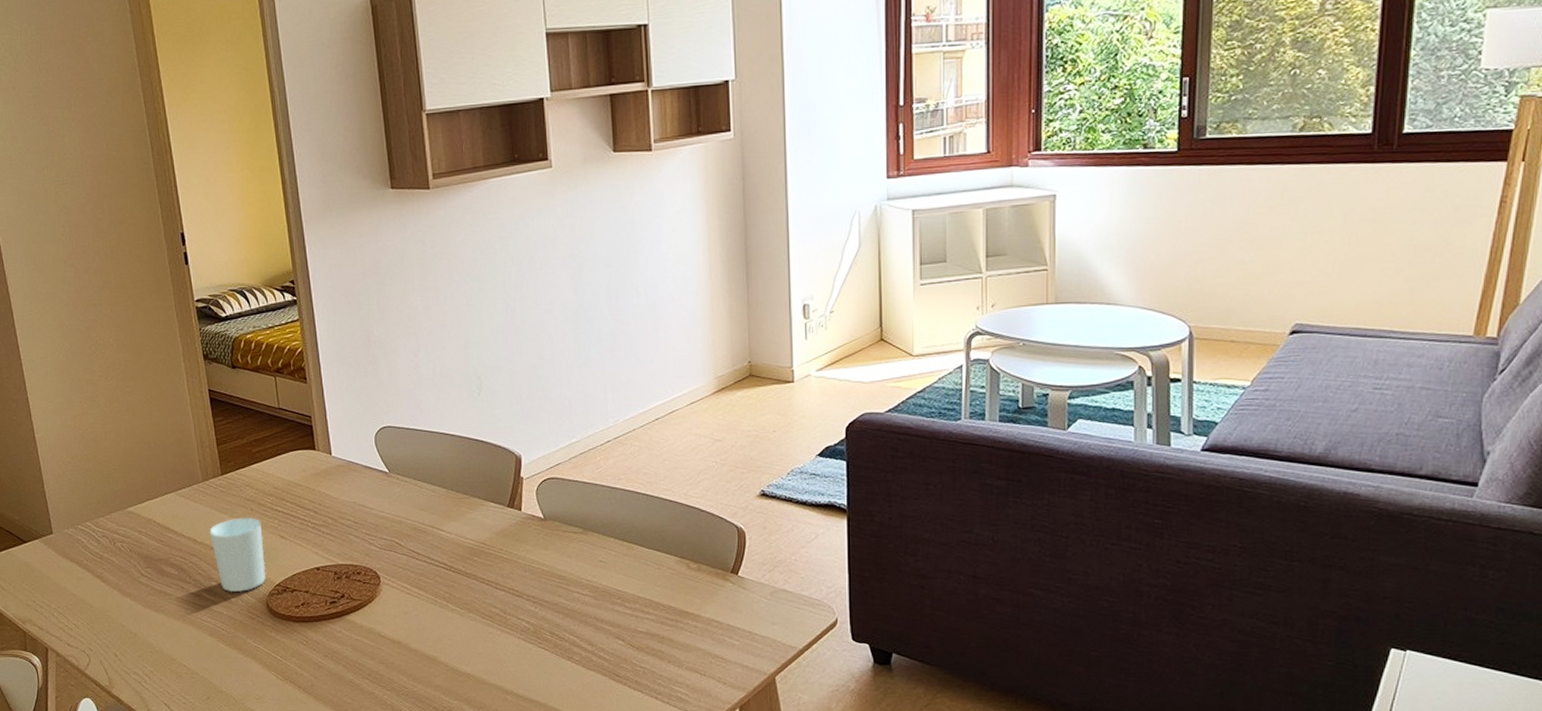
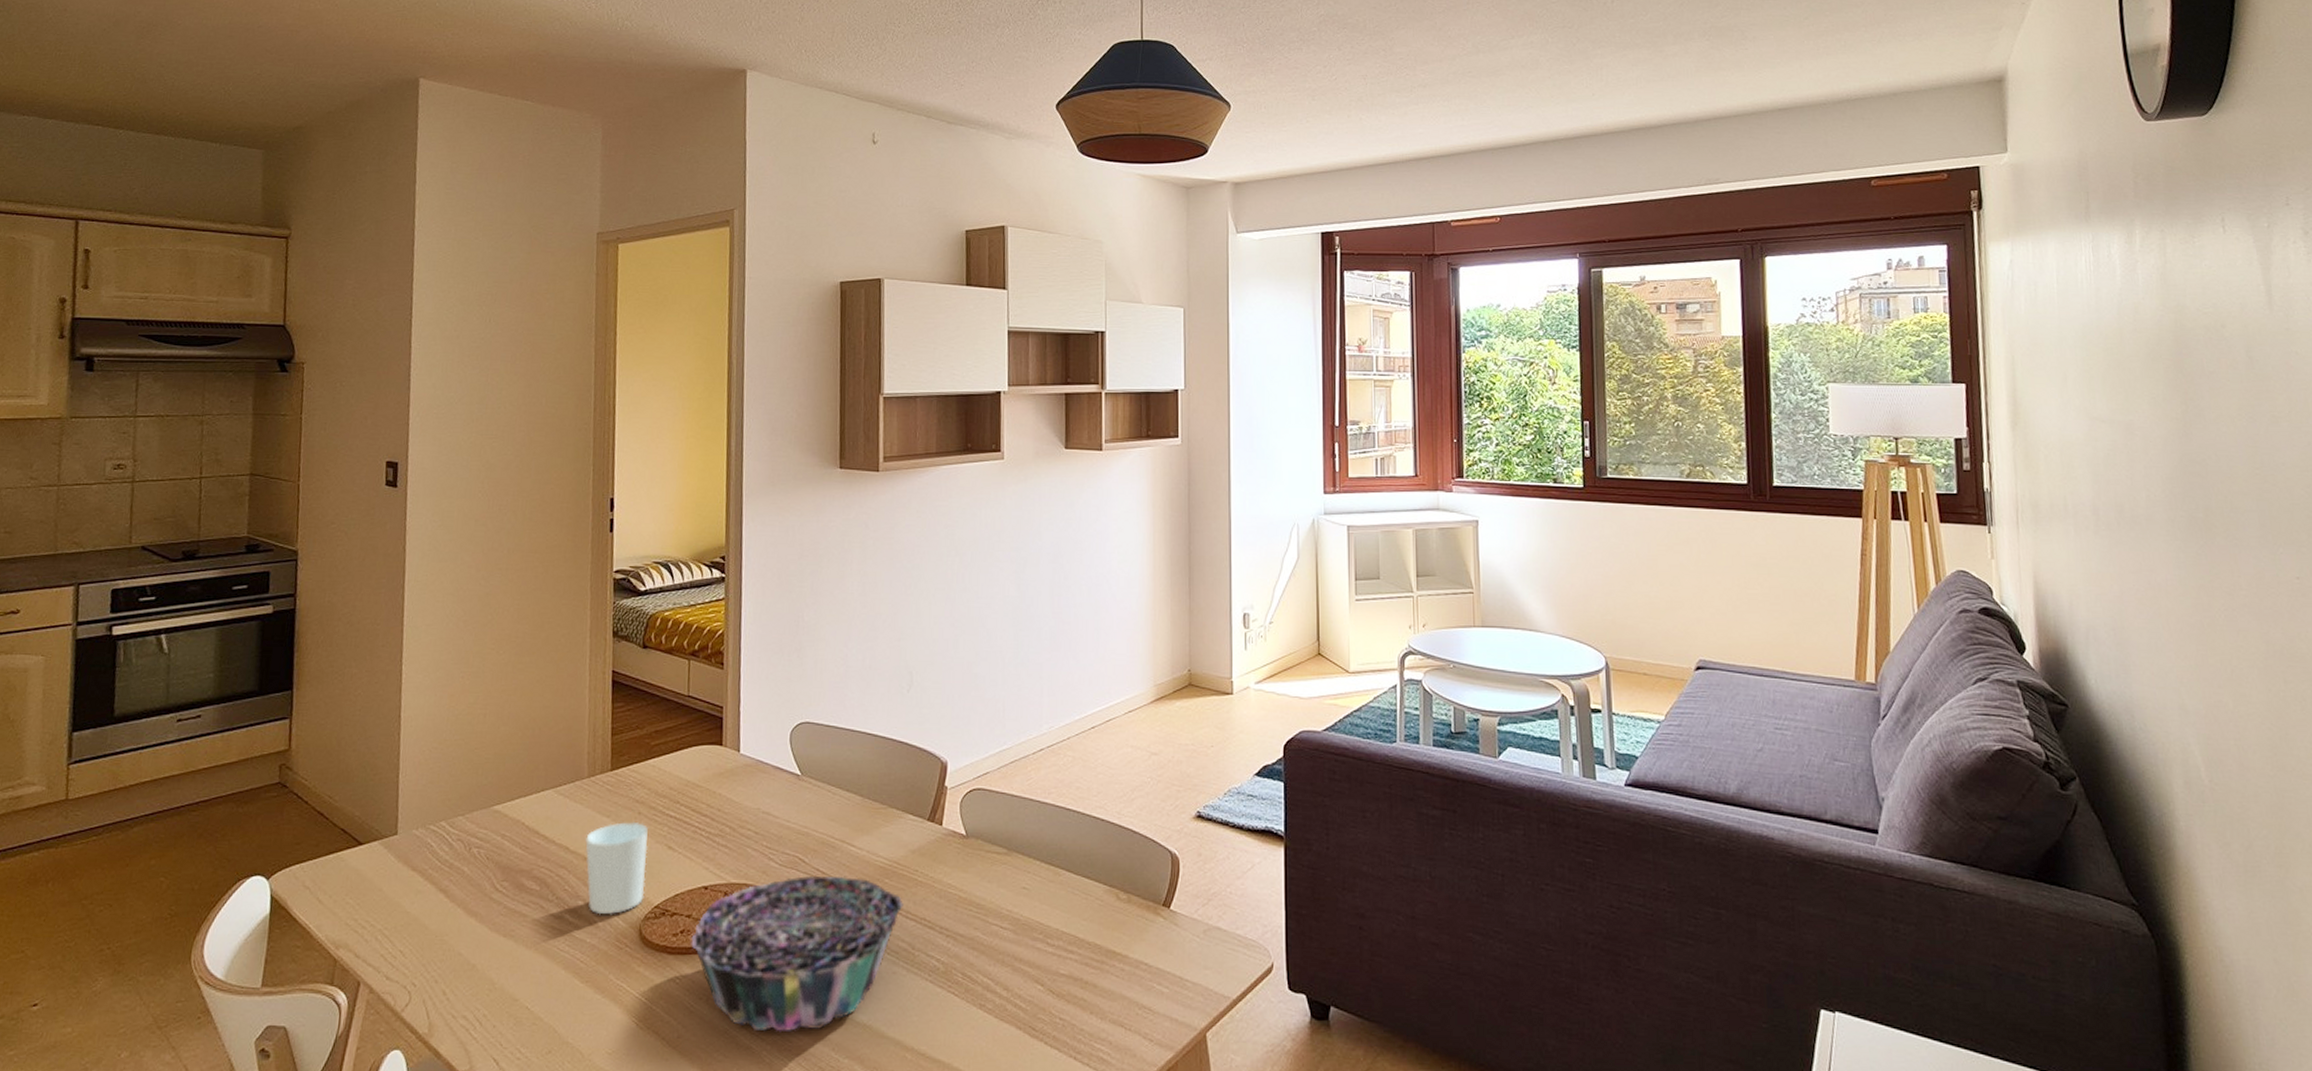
decorative bowl: none [311,556,493,681] -> present [691,875,903,1033]

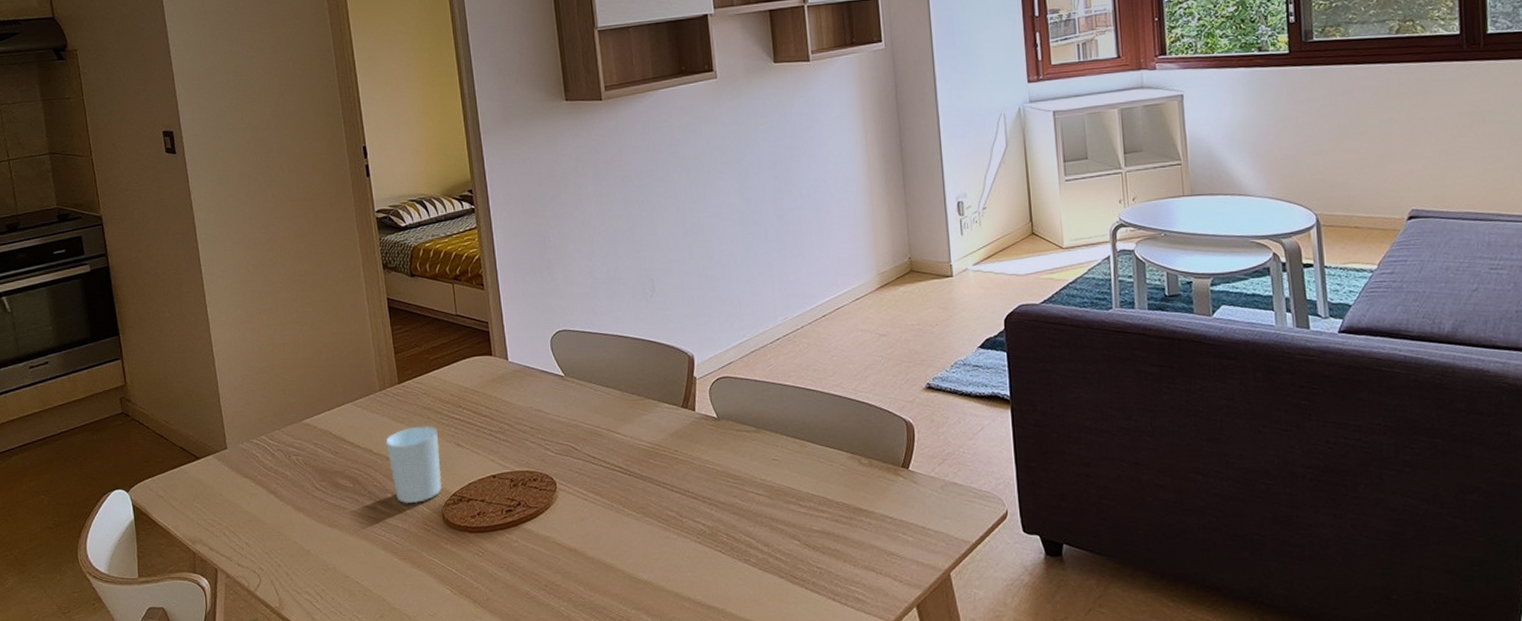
decorative bowl: present [691,875,903,1033] -> none [487,459,668,591]

